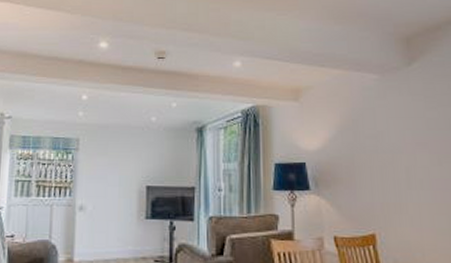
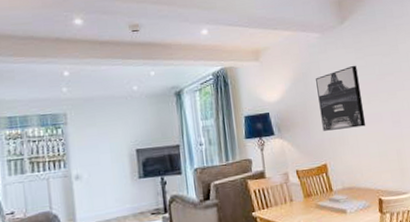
wall art: none [369,116,434,194] -> present [316,65,366,131]

